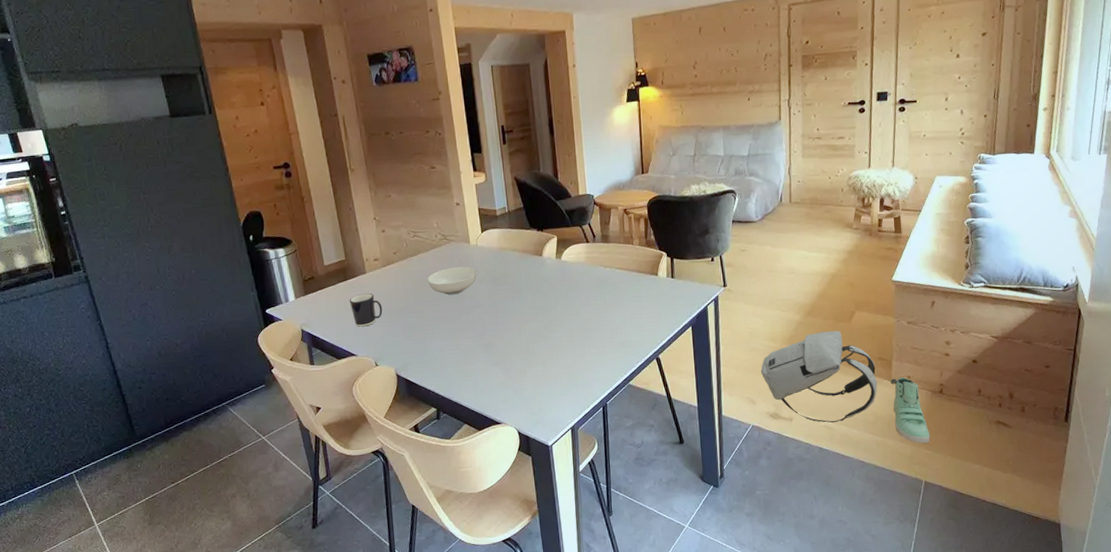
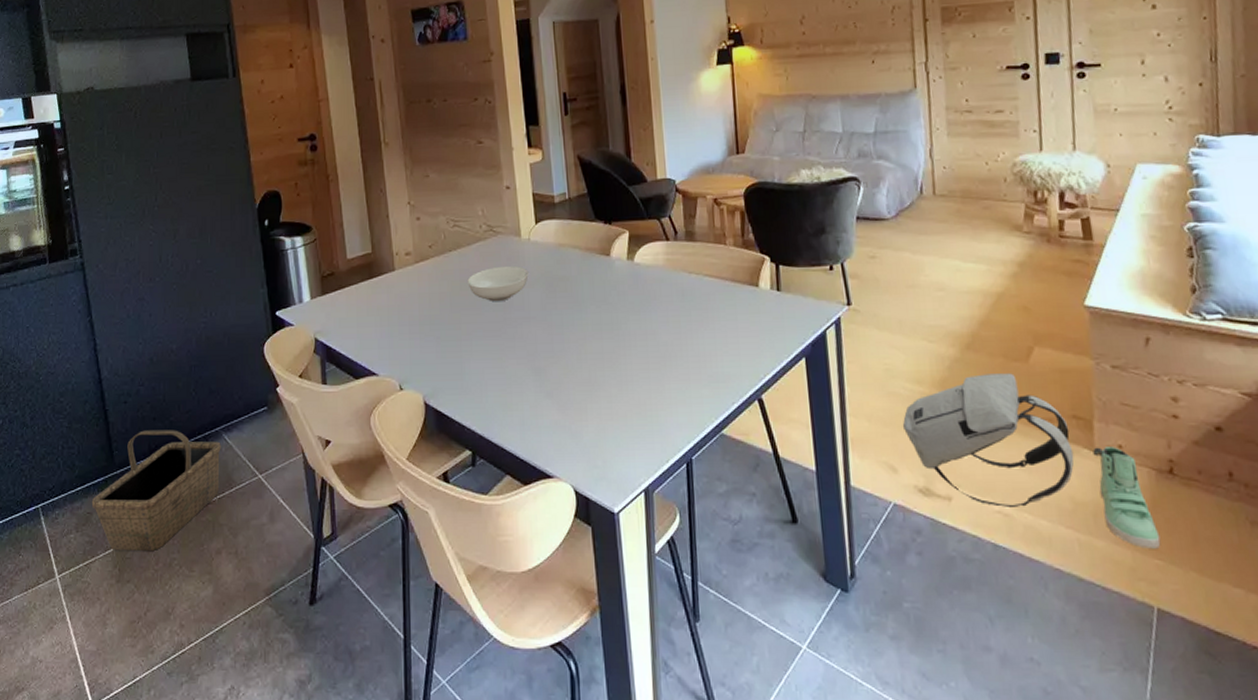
basket: none [119,407,229,502] -> present [91,430,221,552]
mug: present [349,293,383,327] -> none [373,295,412,338]

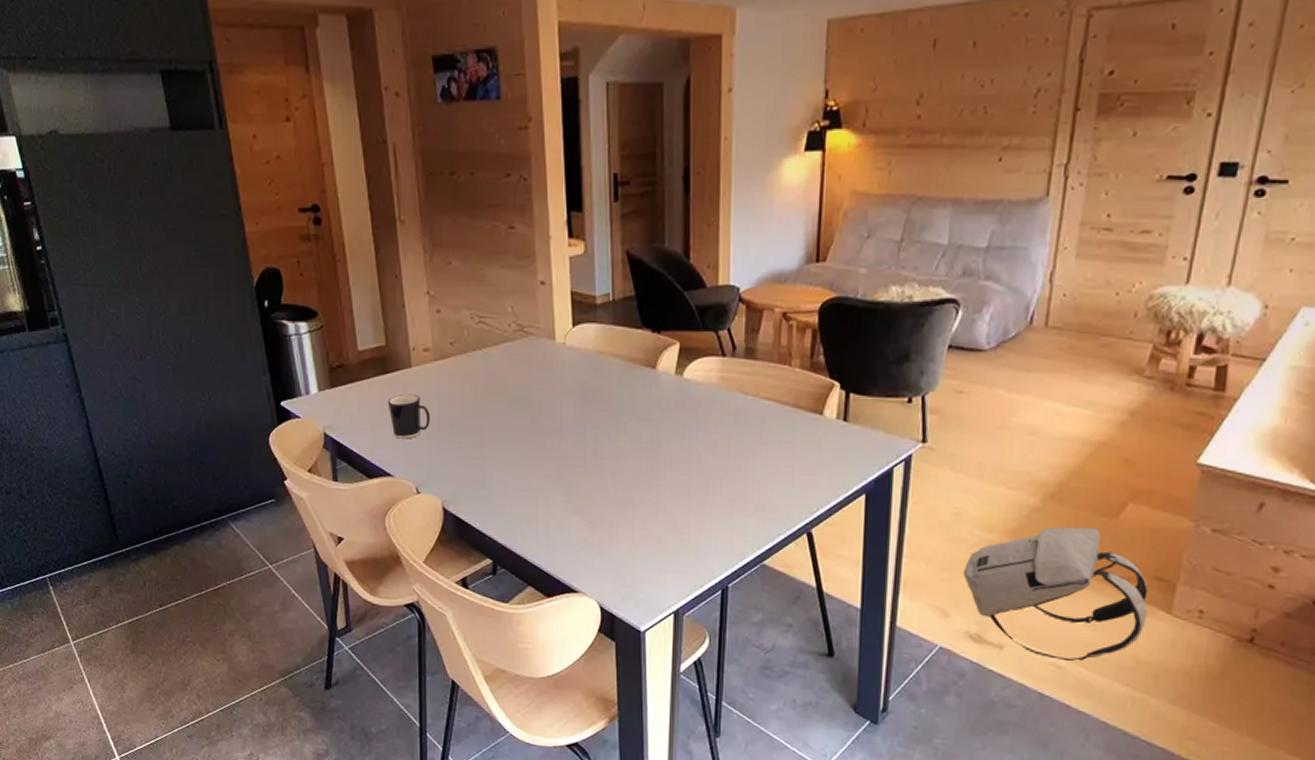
basket: present [91,430,221,552] -> none [99,512,229,628]
mug: none [373,295,412,338] -> present [387,393,431,439]
bowl: present [467,265,529,302] -> none [493,371,562,410]
sneaker: present [1092,447,1161,549] -> none [1166,610,1222,713]

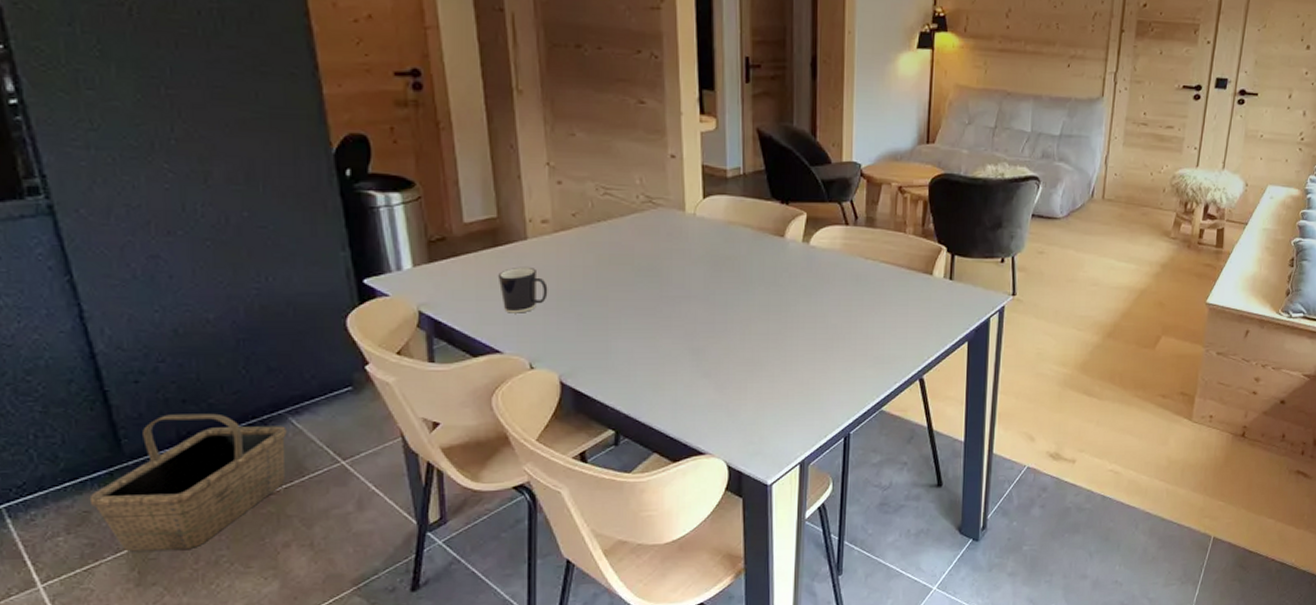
basket: none [99,512,229,628] -> present [89,413,287,552]
backpack: present [962,526,1148,662] -> none [1044,358,1176,467]

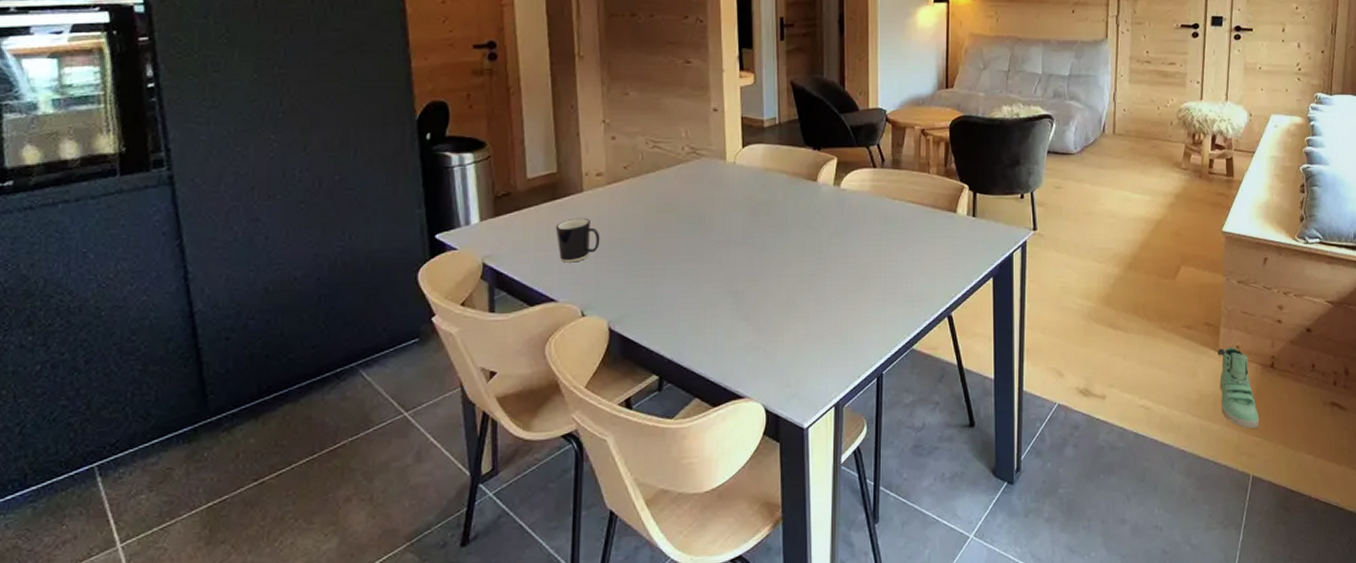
basket: present [89,413,287,552] -> none [173,367,357,509]
sneaker: none [1189,417,1226,494] -> present [1217,347,1260,429]

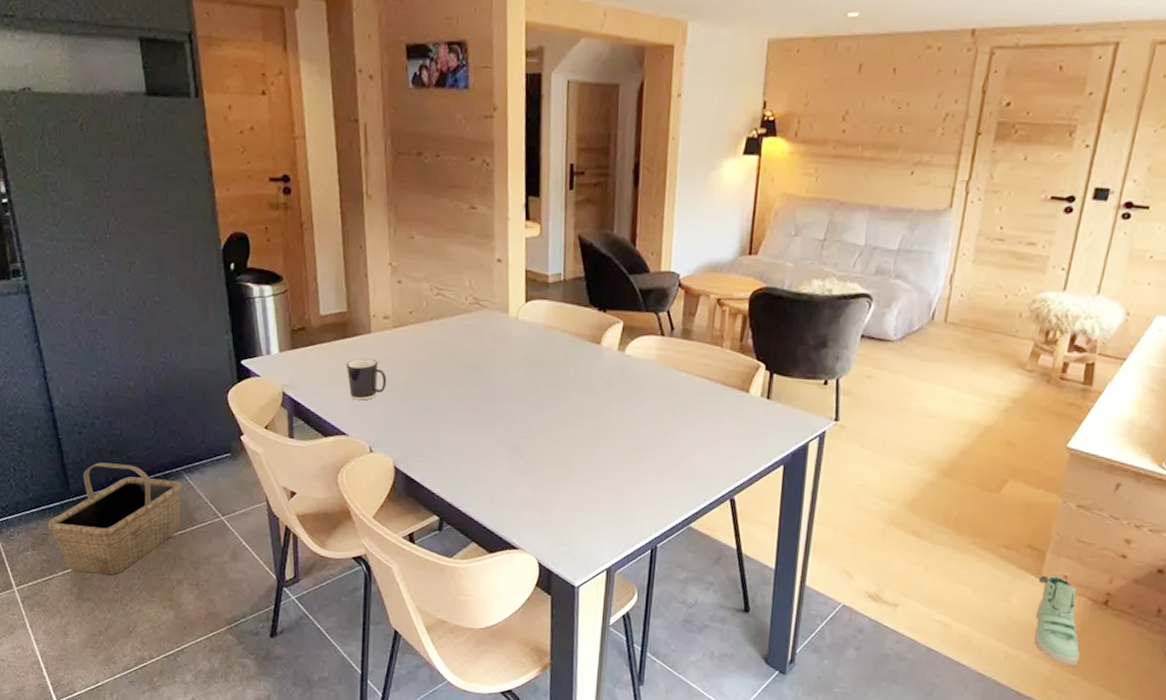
basket: none [173,367,357,509] -> present [47,462,182,576]

